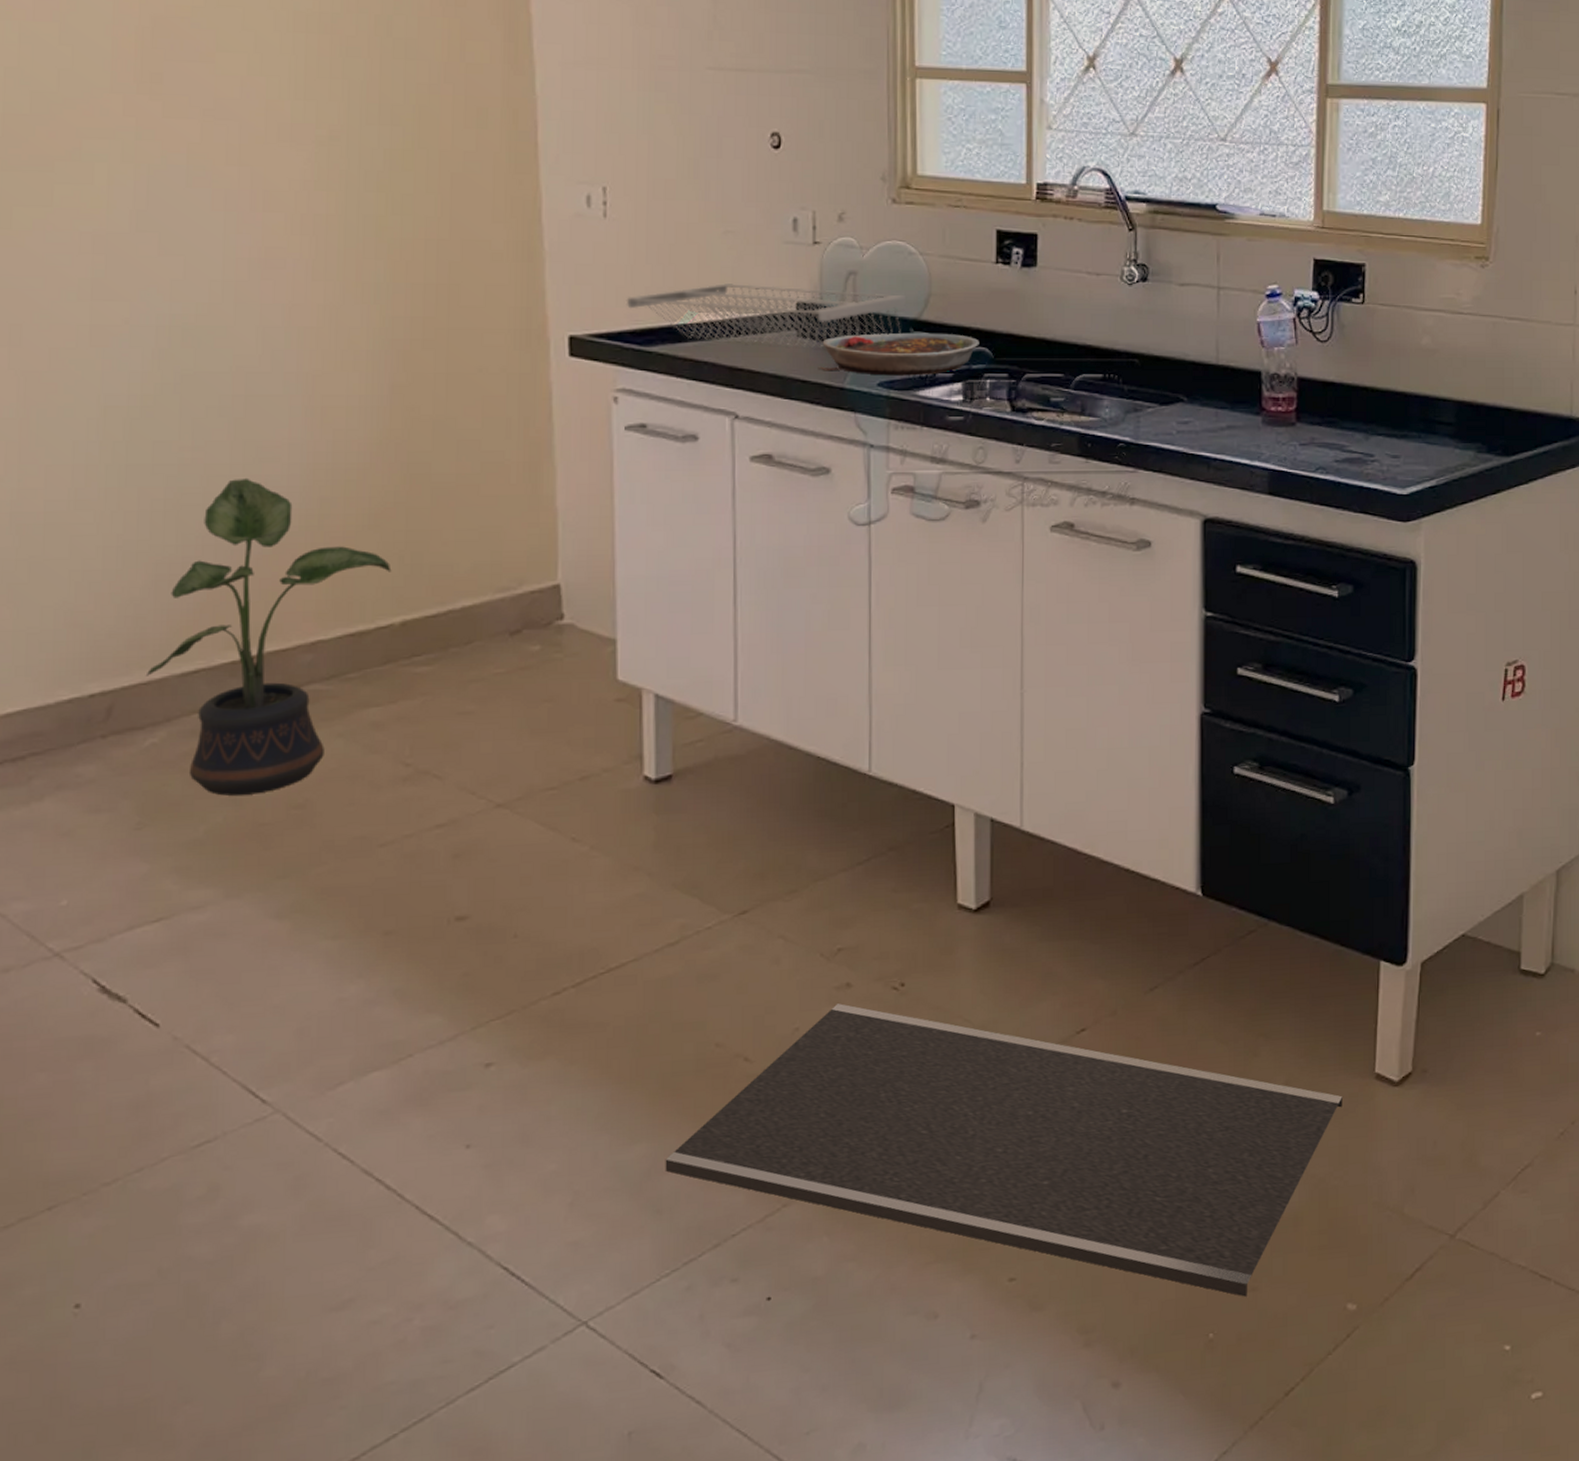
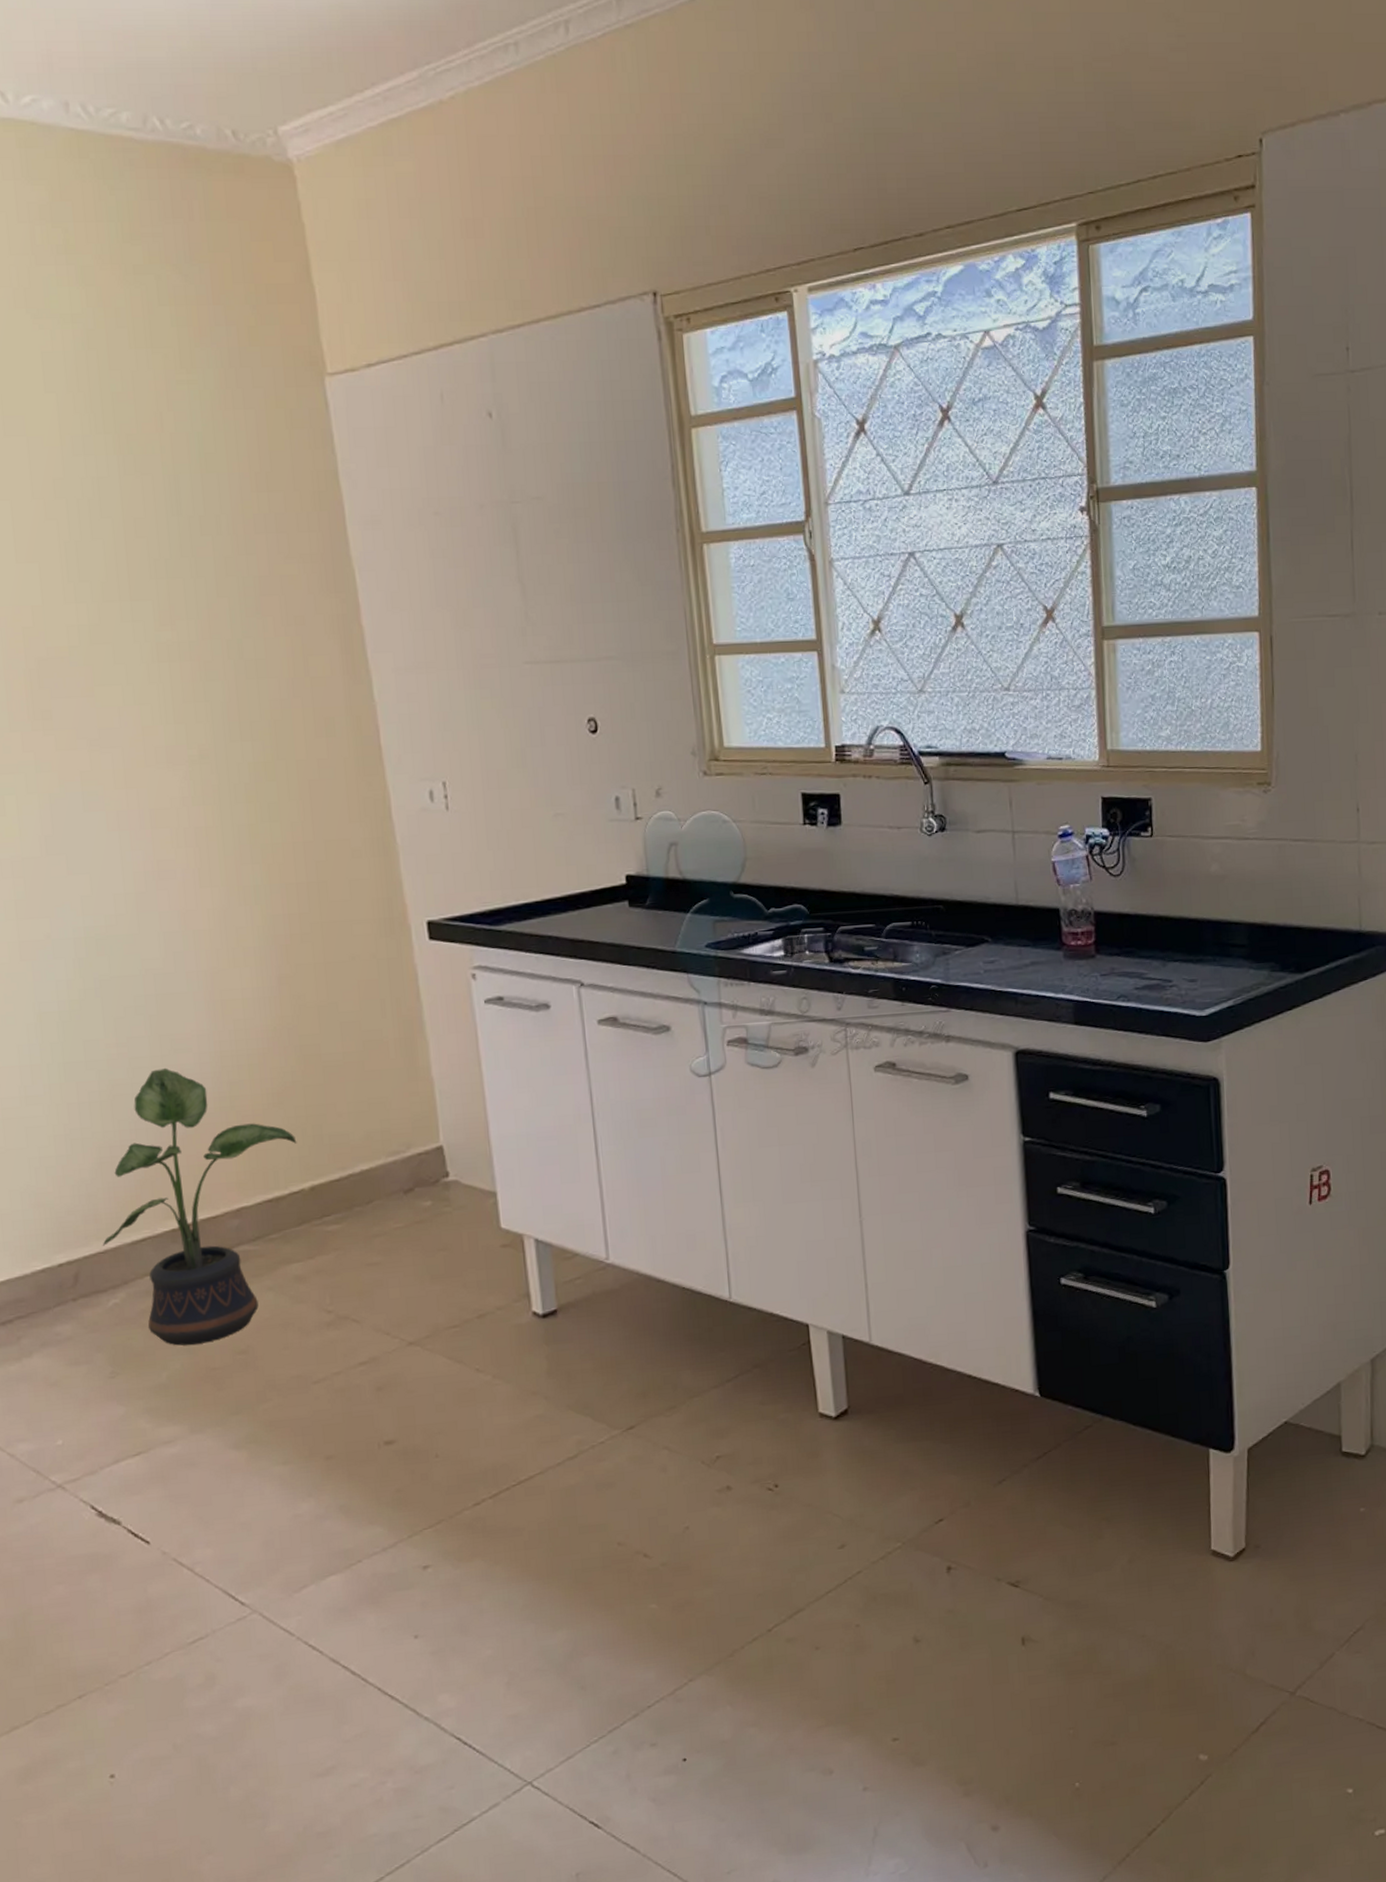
dish rack: present [626,283,907,349] -> none [473,860,725,917]
door mat: present [665,1003,1342,1297] -> none [584,1504,1183,1751]
dish: present [818,332,979,376] -> none [650,894,795,938]

